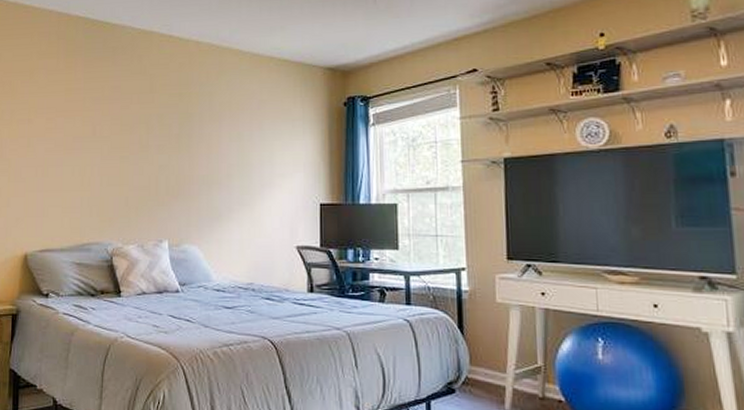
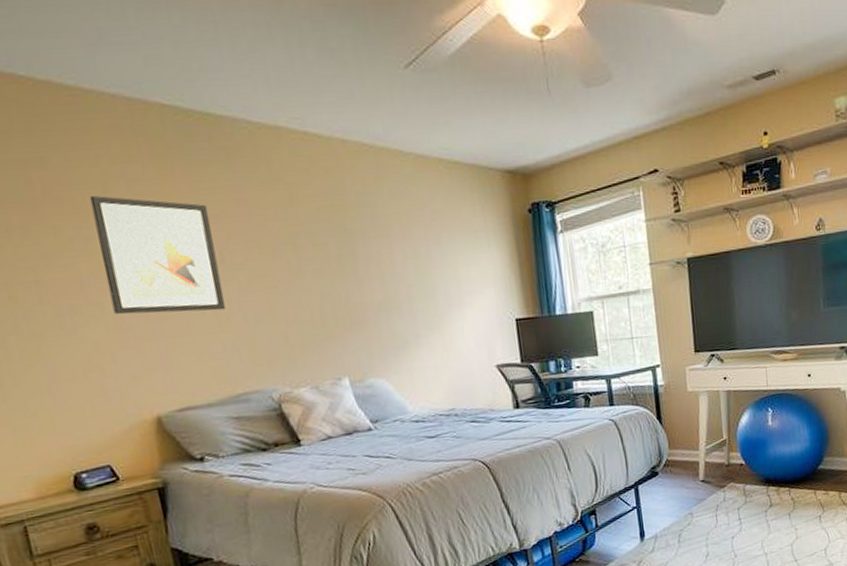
wall art: none [16,81,93,173] -> present [89,196,227,314]

